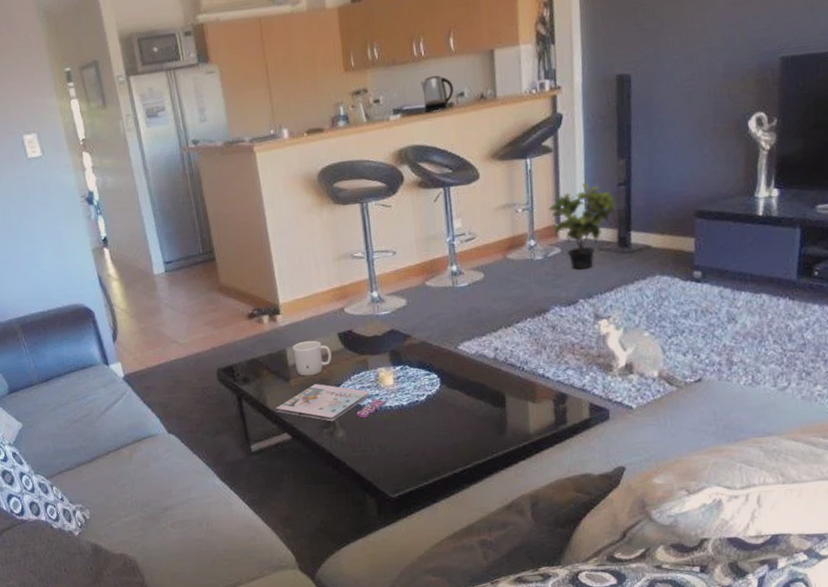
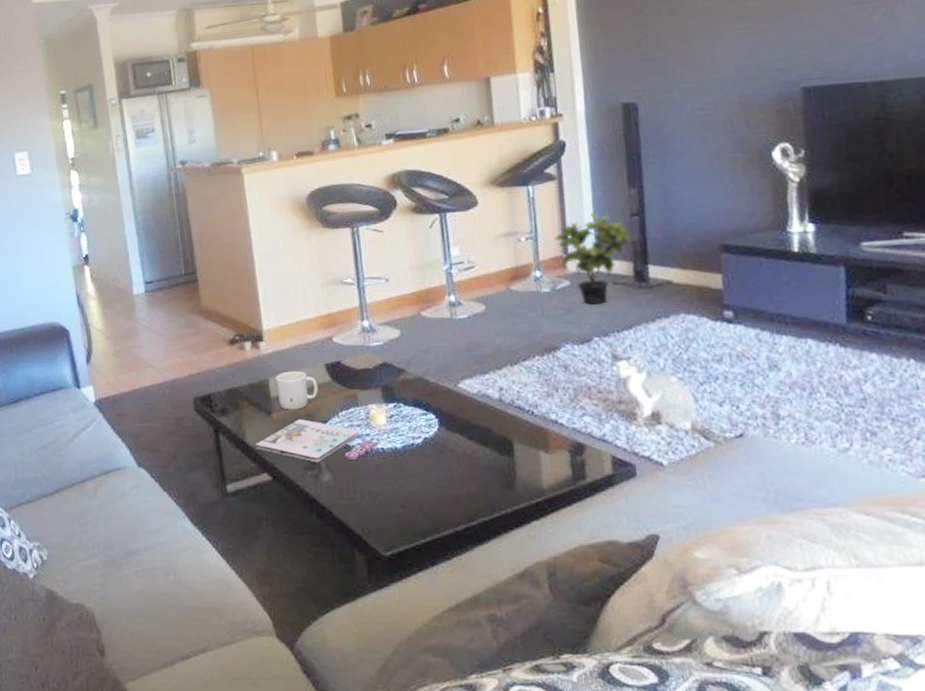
kettle: present [420,75,453,113] -> none [414,101,449,138]

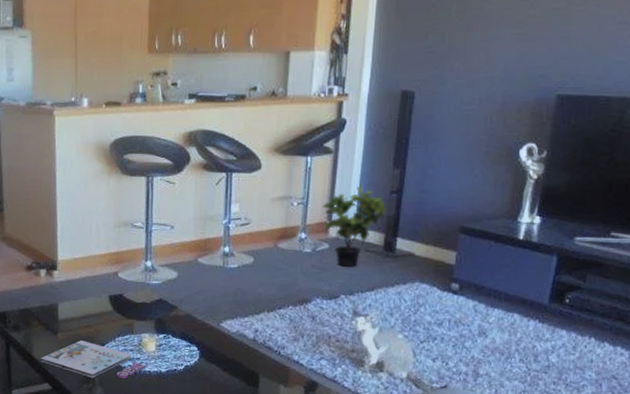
mug: present [276,370,318,410] -> none [64,298,100,332]

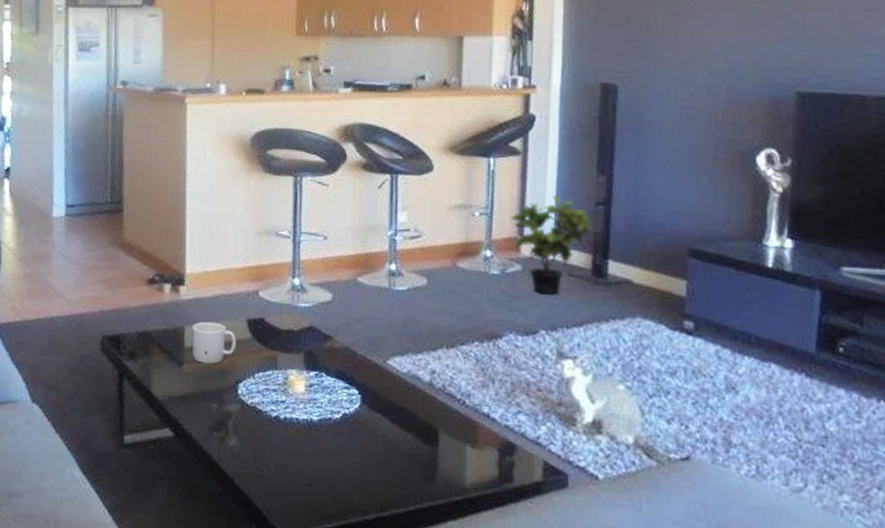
magazine: present [41,340,146,379] -> none [161,375,293,428]
mug: none [64,298,100,332] -> present [191,321,236,365]

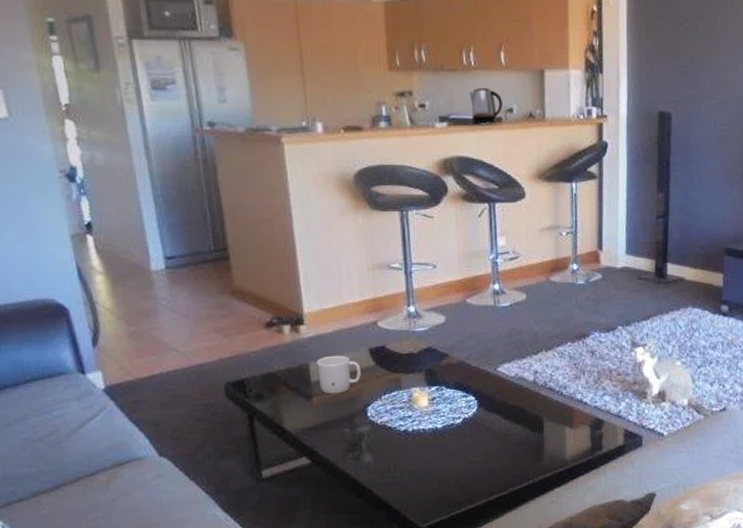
kettle: none [378,53,414,91] -> present [469,87,502,124]
potted plant: present [510,195,593,296] -> none [591,212,655,298]

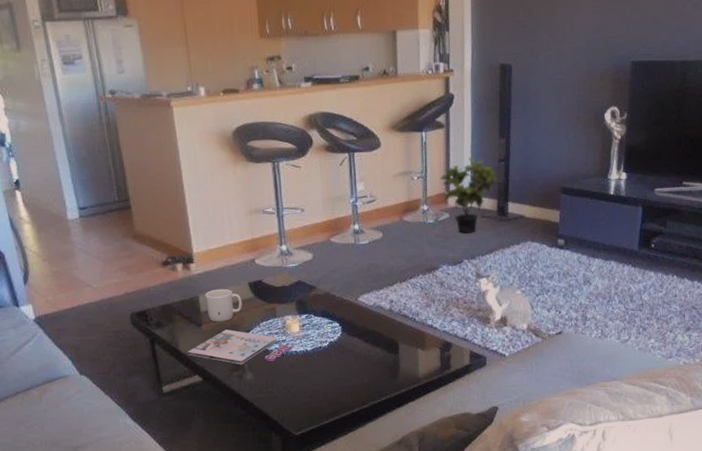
magazine: none [294,403,420,445] -> present [188,329,293,365]
kettle: present [469,87,502,124] -> none [330,49,359,83]
potted plant: none [591,212,655,298] -> present [439,157,497,235]

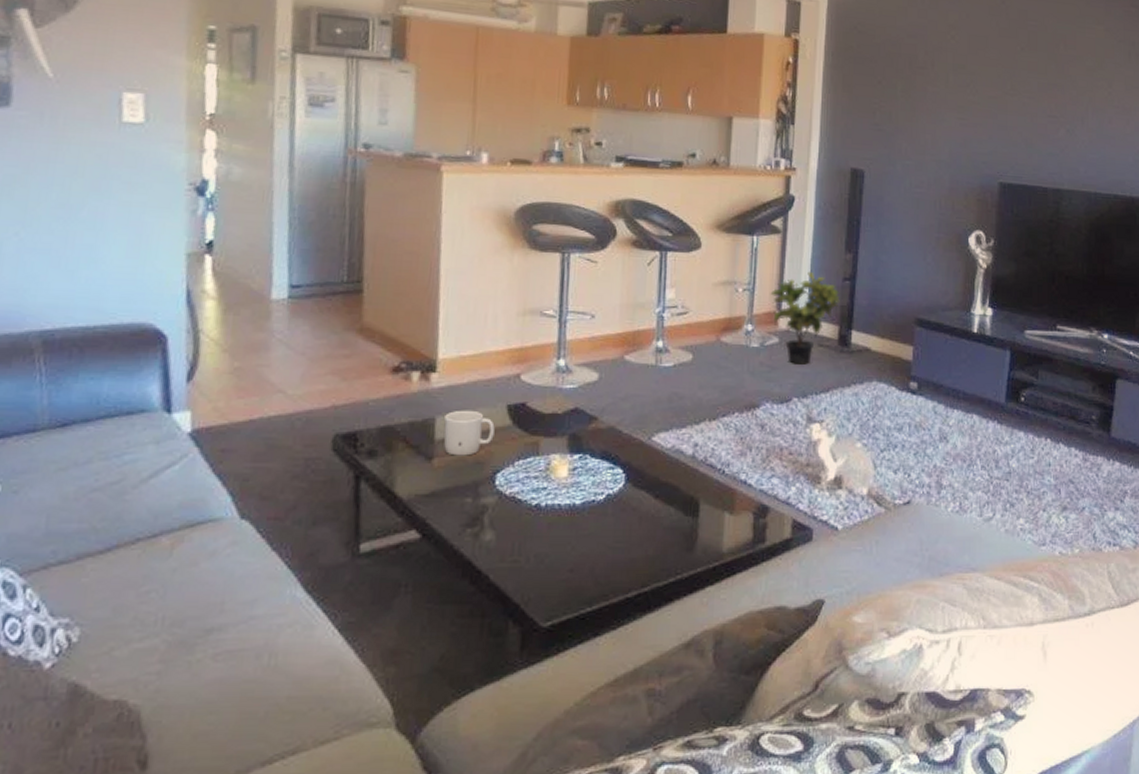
magazine: present [188,329,293,365] -> none [406,467,555,519]

